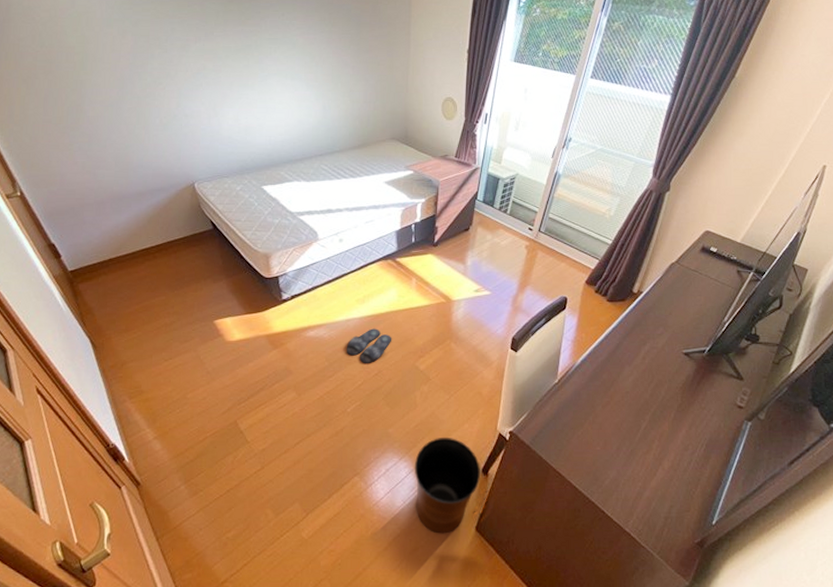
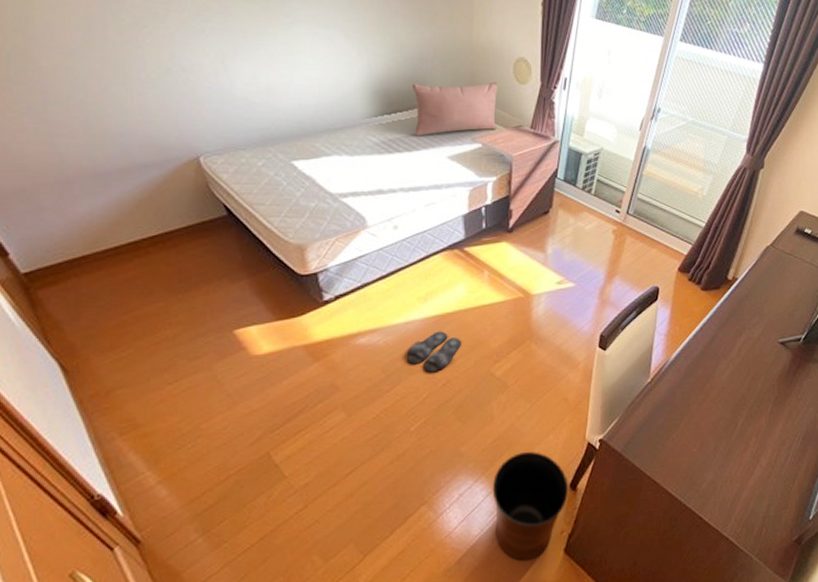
pillow: none [357,119,428,165] -> present [411,82,498,136]

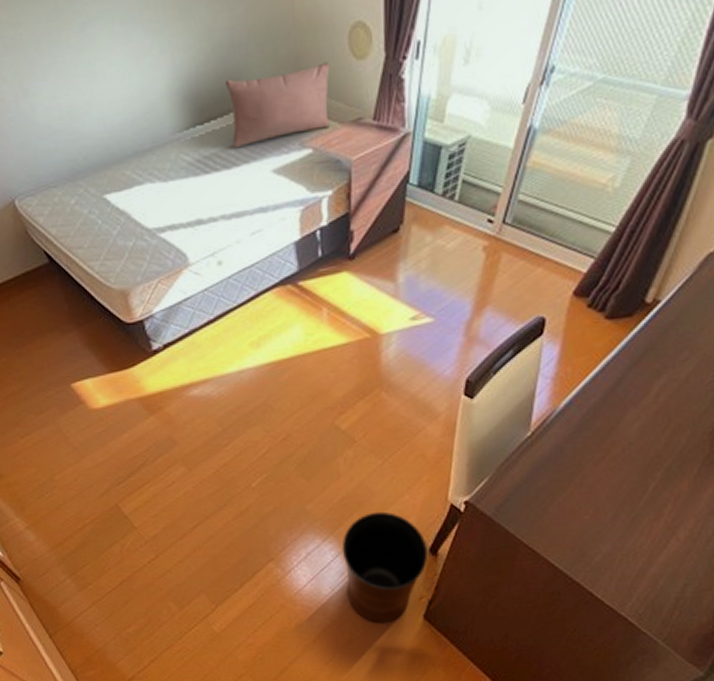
slippers: present [406,331,461,373] -> none [242,380,301,426]

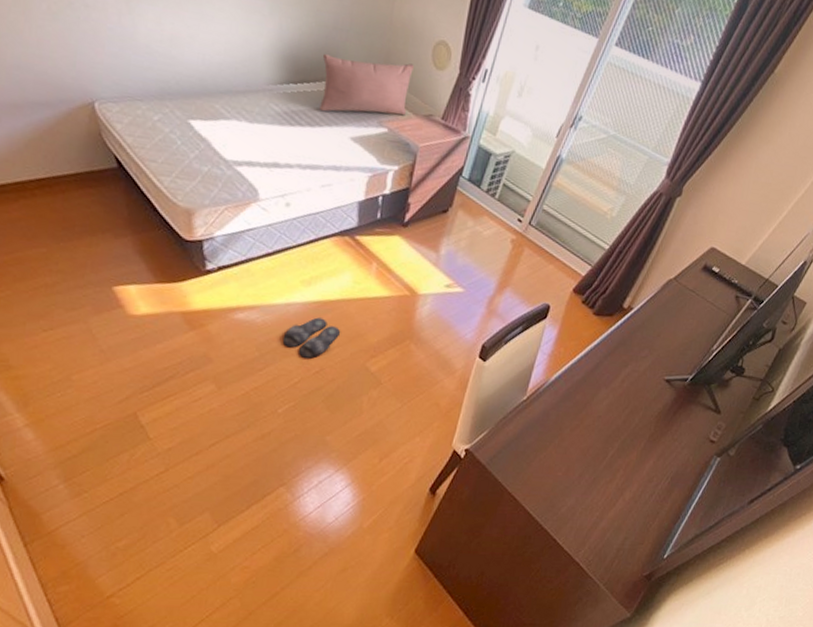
slippers: none [242,380,301,426] -> present [282,317,340,359]
waste bin: present [342,511,428,624] -> none [349,449,428,555]

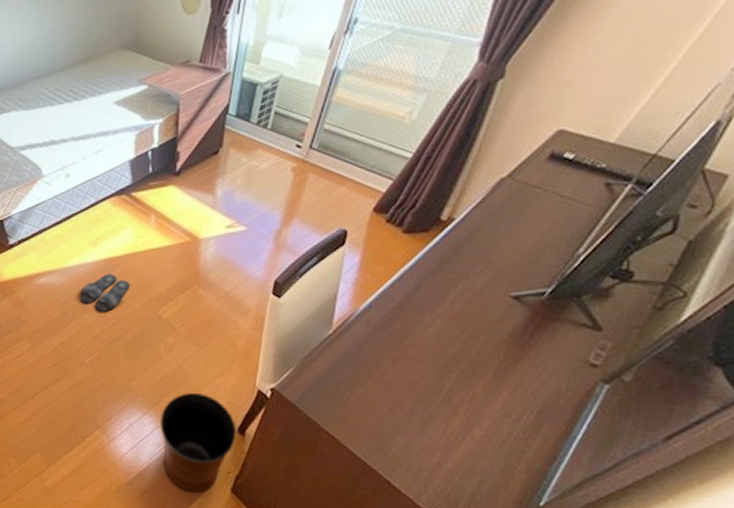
pillow: present [319,54,414,116] -> none [78,16,165,85]
waste bin: none [349,449,428,555] -> present [160,392,236,494]

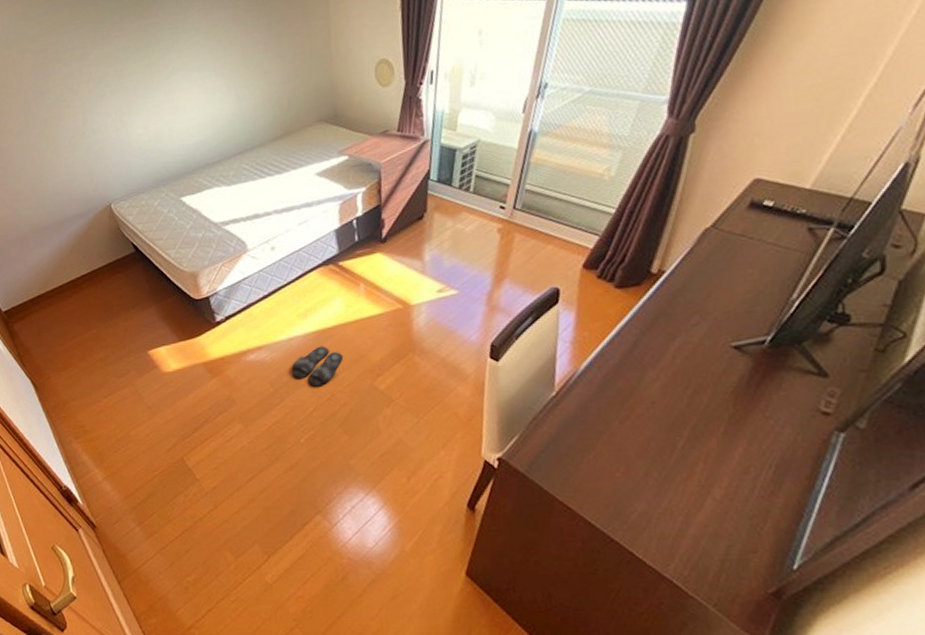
waste bin: present [160,392,236,494] -> none [384,467,466,579]

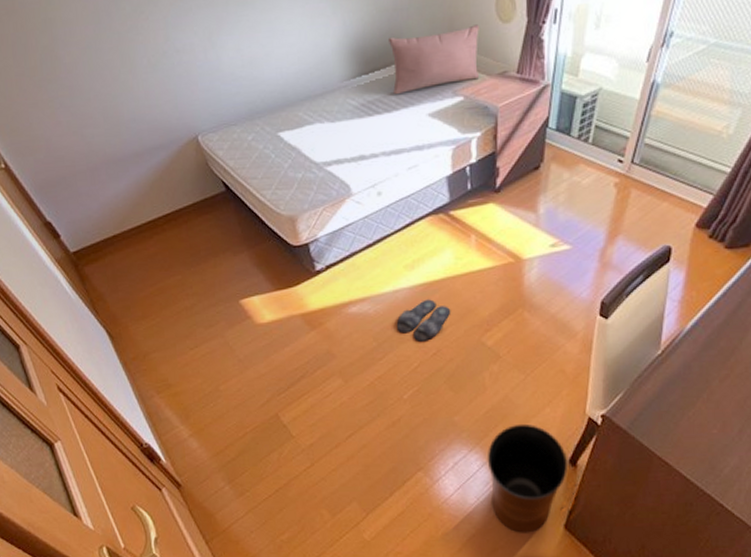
pillow: none [277,90,363,158] -> present [387,24,480,95]
waste bin: none [384,467,466,579] -> present [487,423,567,533]

